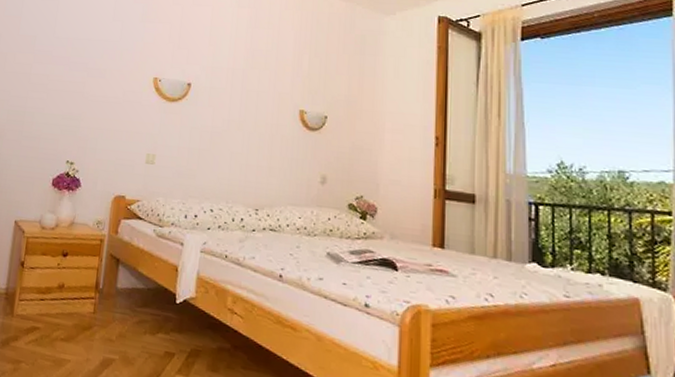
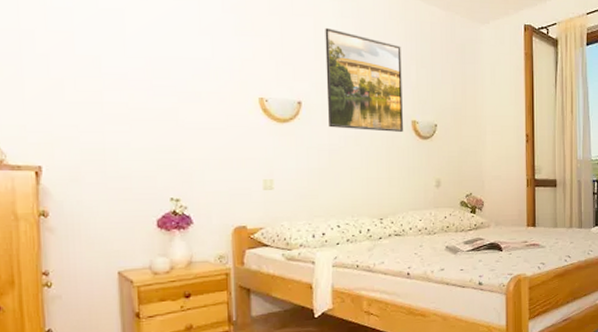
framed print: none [214,17,295,121] -> present [325,28,403,132]

